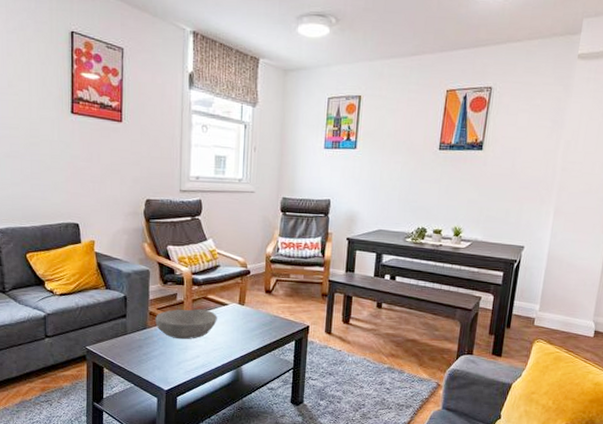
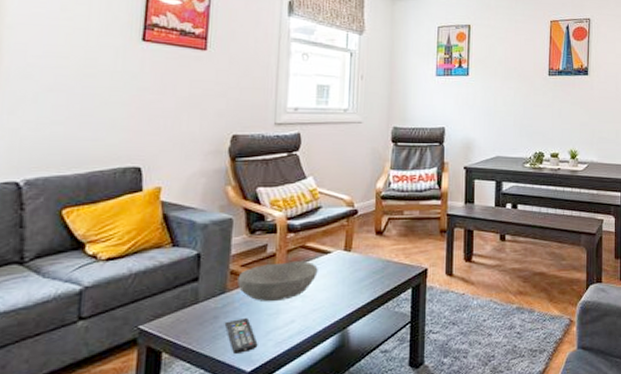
remote control: none [147,350,172,376] -> present [224,318,258,354]

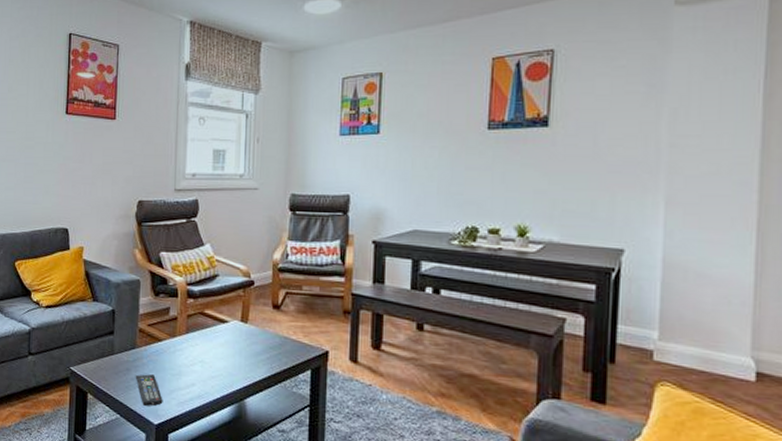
bowl: present [238,261,318,302] -> none [145,326,216,364]

